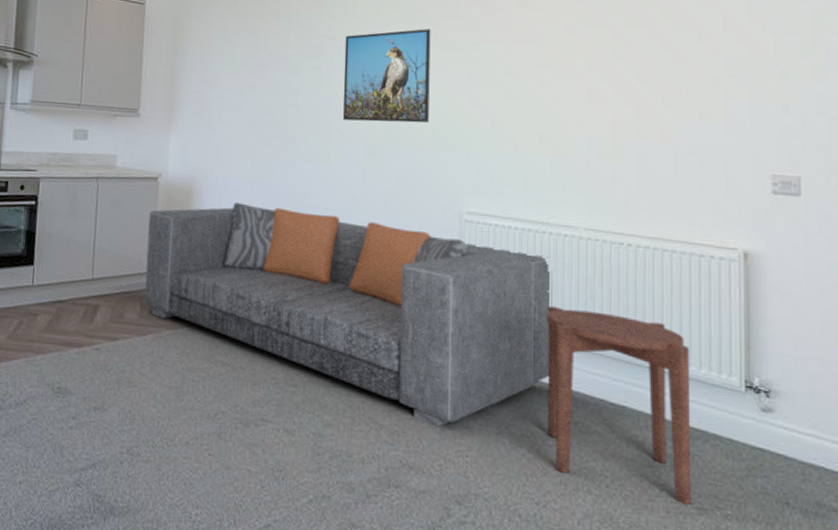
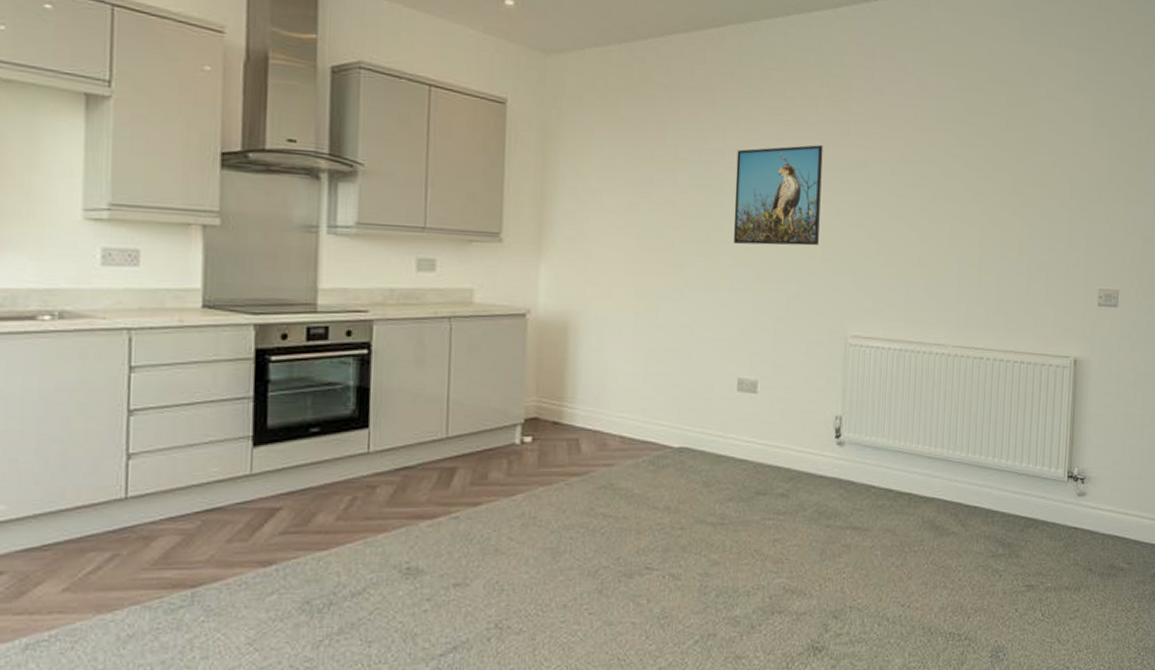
sofa: present [144,202,553,427] -> none [512,338,924,549]
side table: present [546,306,692,506] -> none [914,421,1029,585]

